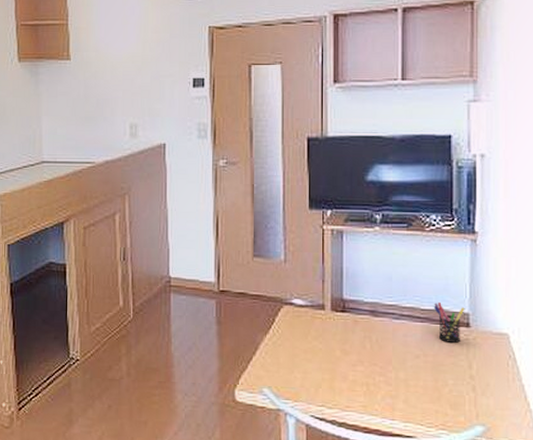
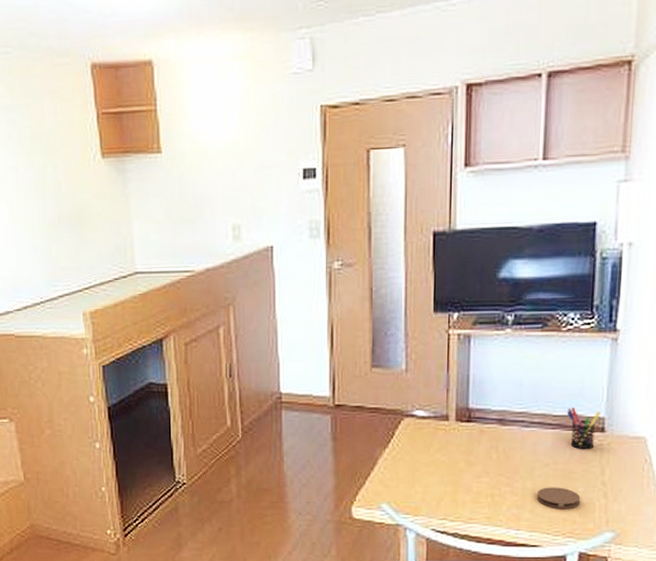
coaster: none [410,378,451,401] -> present [537,487,581,510]

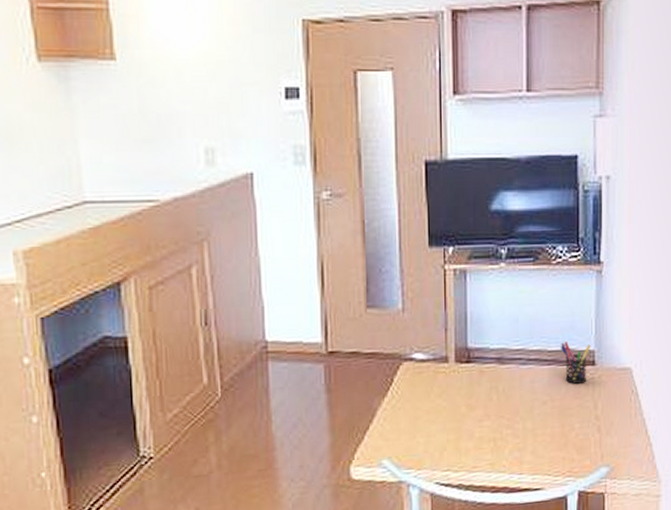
coaster: present [537,487,581,510] -> none [537,425,577,448]

